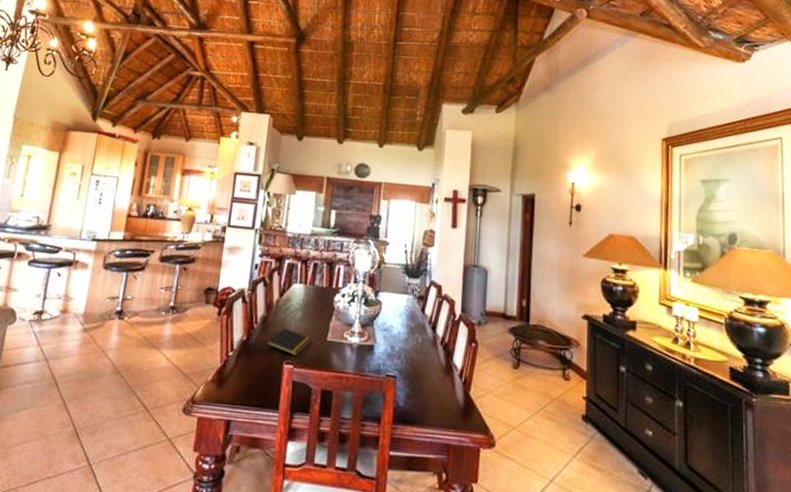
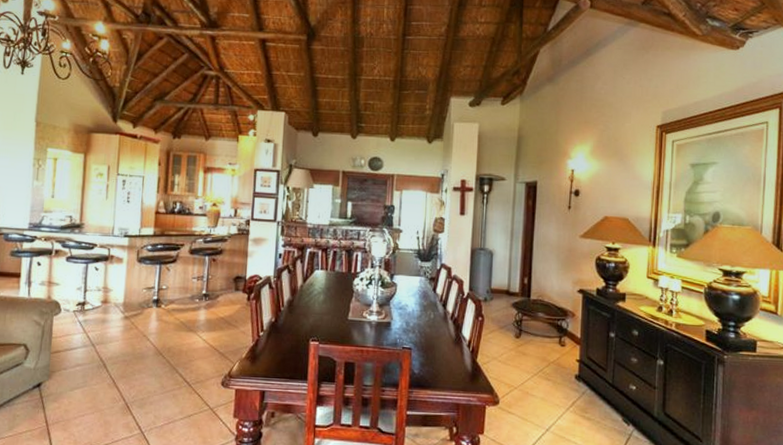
notepad: present [265,328,312,355] -> none [292,310,334,333]

